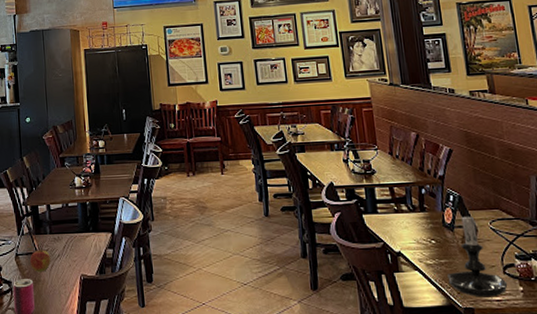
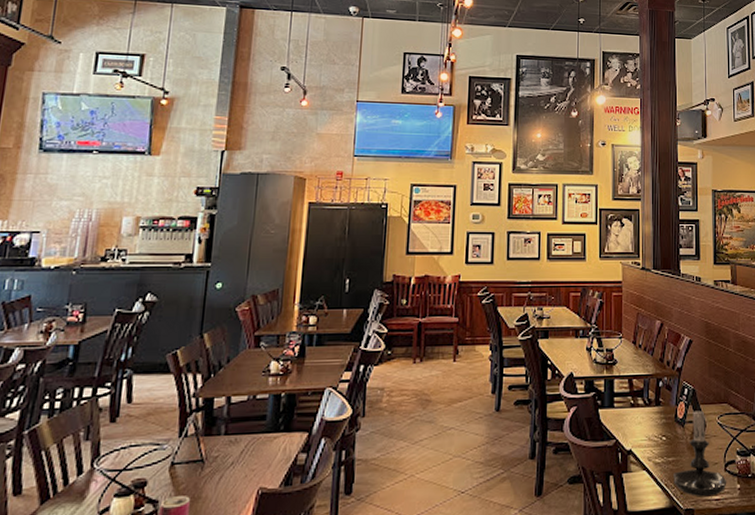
apple: present [30,248,51,272] -> none [190,454,220,487]

